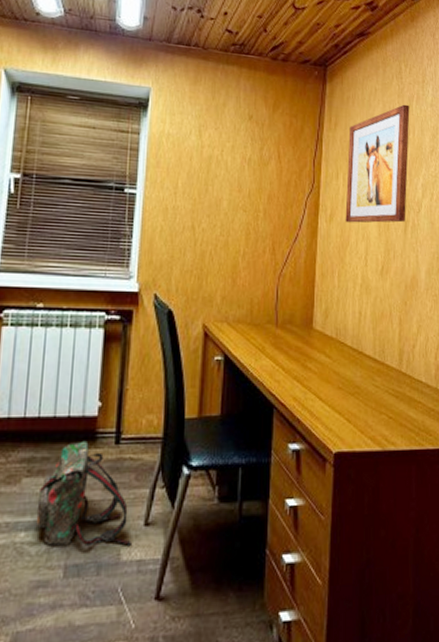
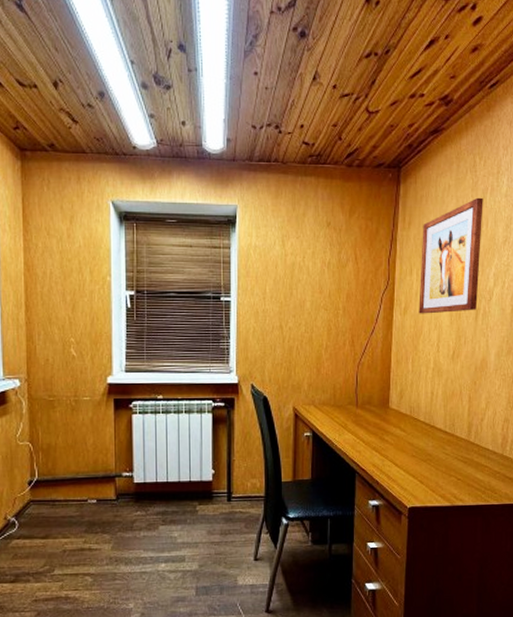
backpack: present [36,440,132,547] -> none [172,499,245,575]

